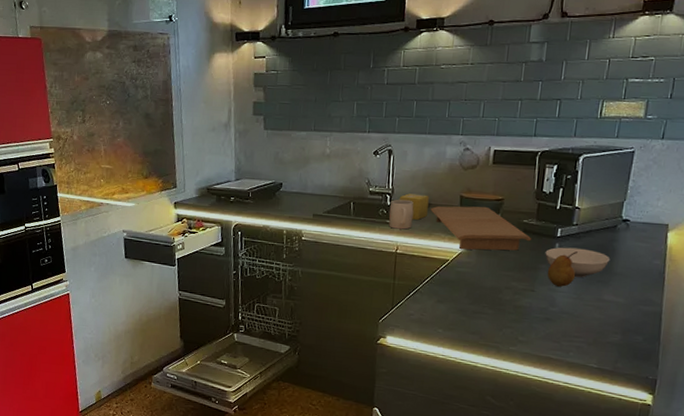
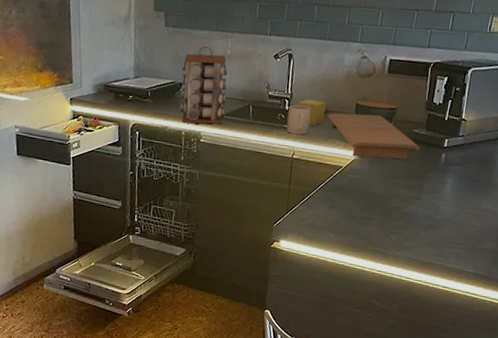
spice rack: none [281,146,327,223] -> present [180,45,228,125]
bowl: present [545,247,611,277] -> none [432,157,491,187]
fruit: present [547,251,577,287] -> none [433,162,462,196]

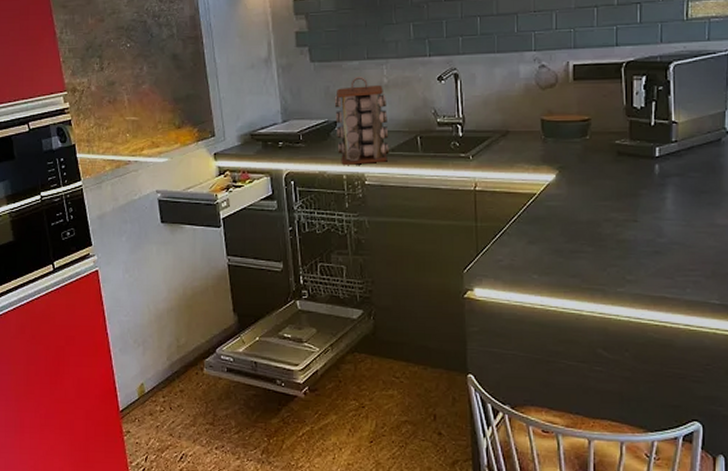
mug: present [286,104,312,135] -> none [462,128,490,163]
sponge: present [297,99,326,127] -> none [471,121,506,152]
cutting board: present [327,113,421,159] -> none [509,129,628,181]

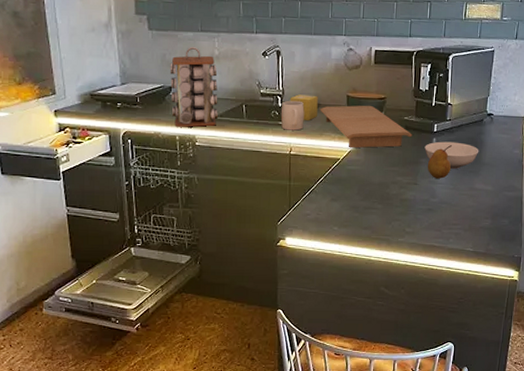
mug: none [462,128,490,163] -> present [280,100,305,131]
sponge: none [471,121,506,152] -> present [289,94,318,121]
cutting board: none [509,129,628,181] -> present [320,105,413,148]
bowl: none [644,168,719,201] -> present [424,141,479,169]
fruit: none [649,172,681,214] -> present [427,145,452,179]

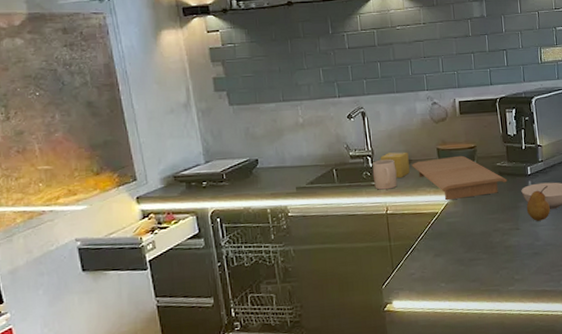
spice rack: present [170,47,218,128] -> none [254,117,309,200]

